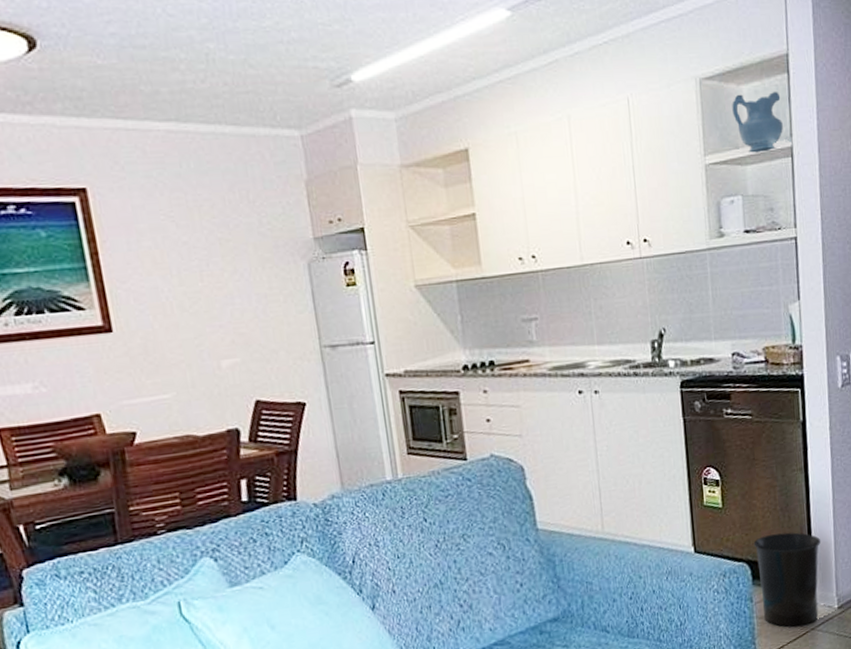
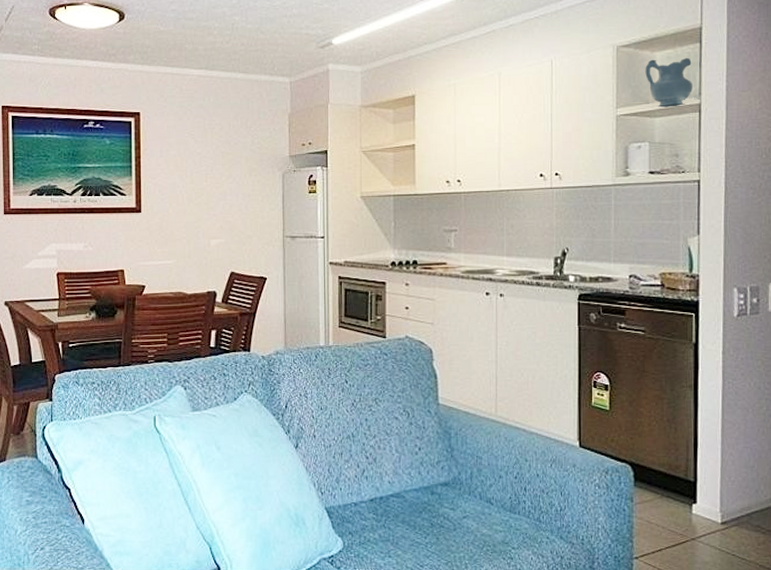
waste bin: present [753,532,821,627] -> none [638,443,708,533]

